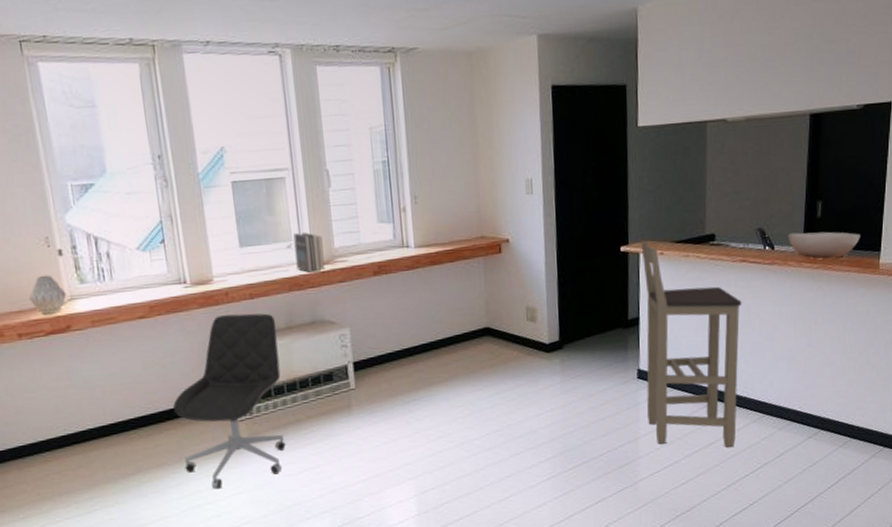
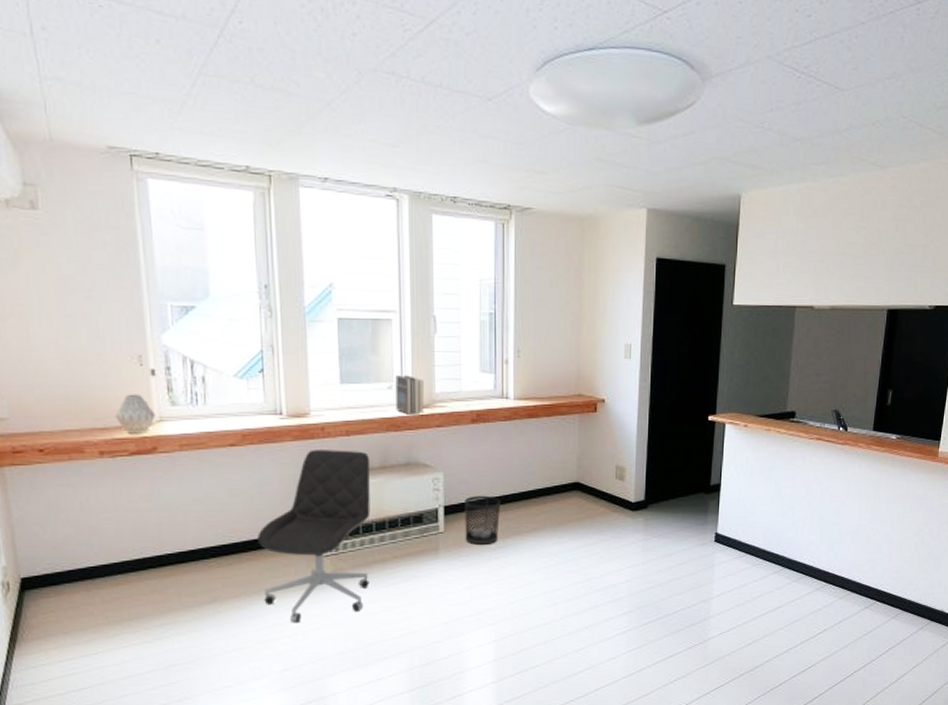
waste bin: none [373,348,411,399] -> present [464,495,501,545]
bar stool: present [641,241,742,448] -> none [720,412,815,613]
bowl: present [787,231,860,259] -> none [860,417,924,444]

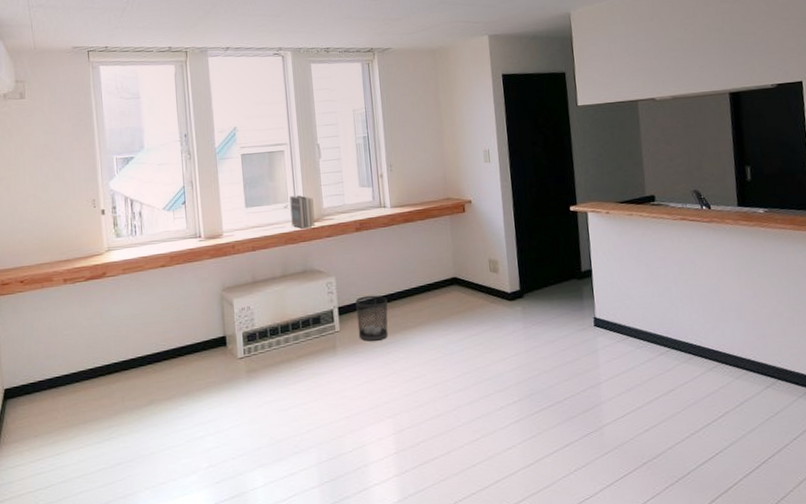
vase: present [114,394,156,434] -> none [75,230,105,263]
office chair: present [257,450,371,623] -> none [184,263,278,422]

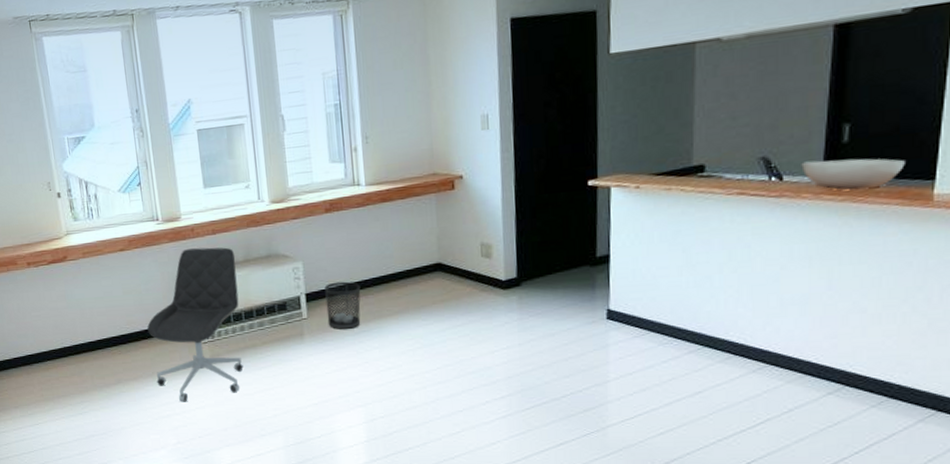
office chair: none [184,263,278,422] -> present [147,247,243,402]
books: present [289,195,315,229] -> none [251,173,280,210]
bowl: none [721,193,791,218] -> present [801,158,905,191]

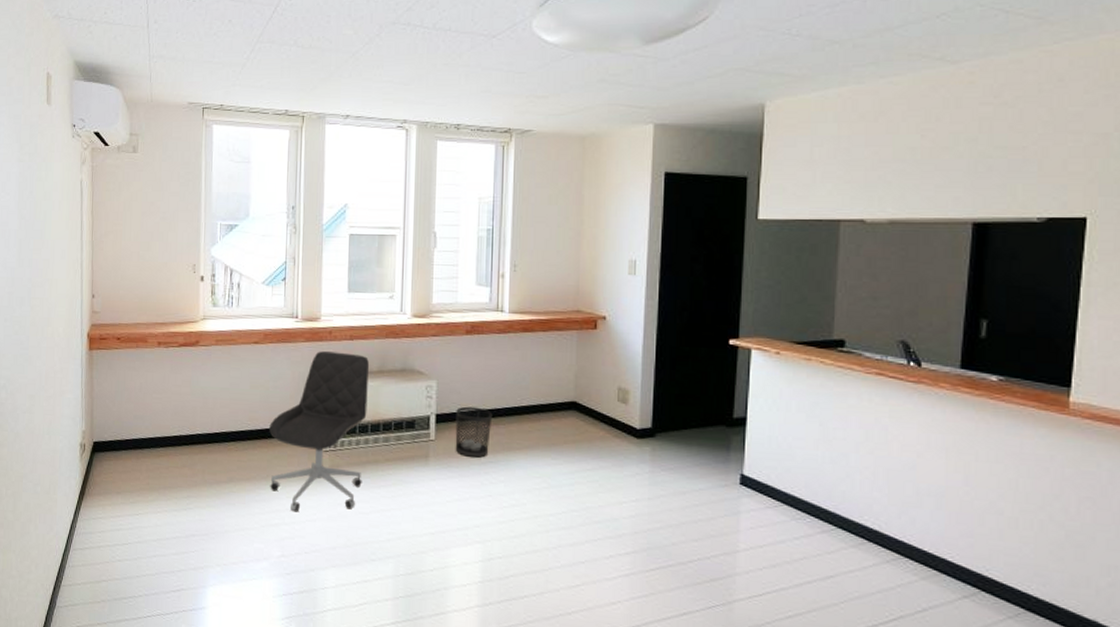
bowl: present [801,158,905,191] -> none [939,351,1041,388]

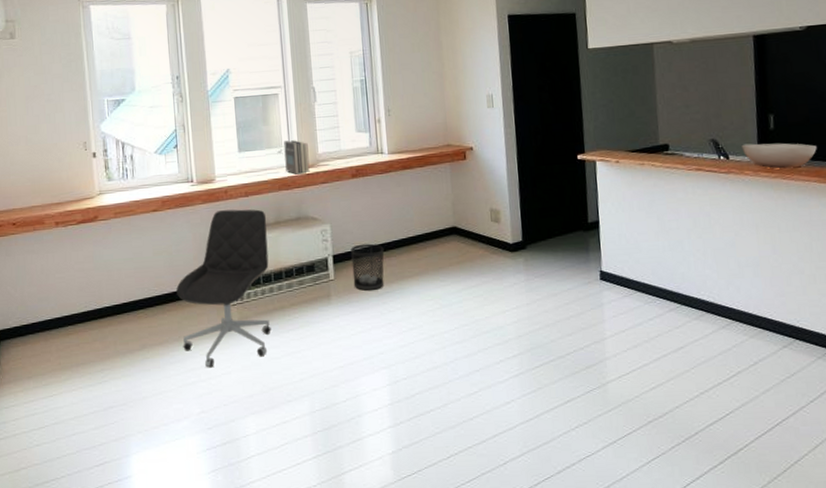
books: none [395,286,422,323] -> present [284,140,310,175]
bowl: none [939,351,1041,388] -> present [741,142,817,169]

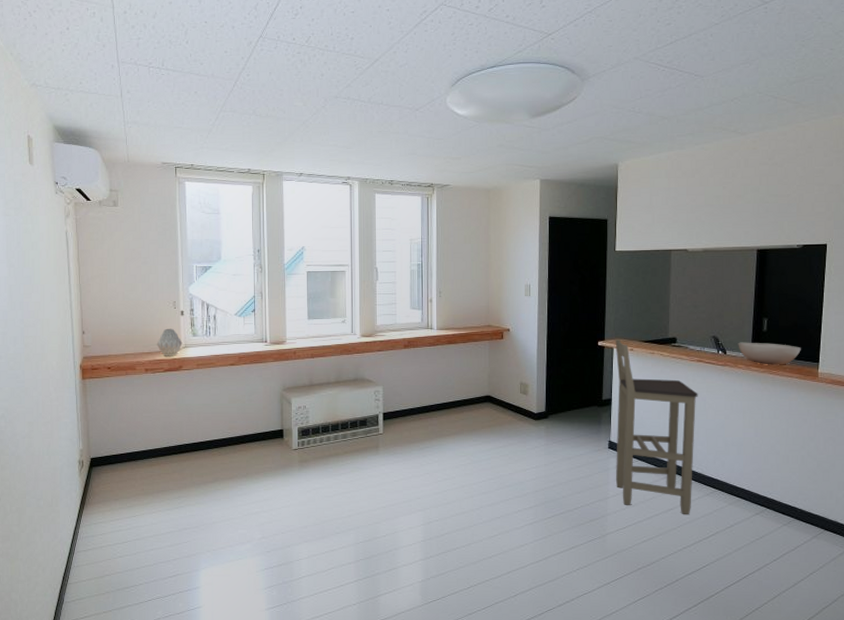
vase: none [66,173,97,206] -> present [156,328,183,356]
office chair: present [176,209,271,368] -> none [247,368,328,501]
books: present [284,140,310,175] -> none [347,312,368,342]
waste bin: present [351,243,384,291] -> none [399,405,427,444]
bar stool: none [597,150,705,354] -> present [615,338,698,515]

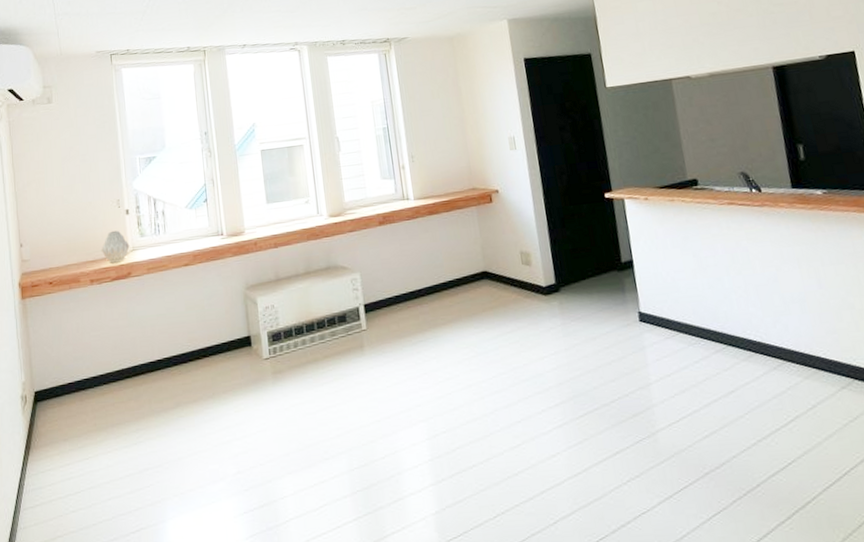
bar stool: present [615,338,698,515] -> none [624,187,758,398]
bowl: present [738,342,801,365] -> none [772,173,853,200]

